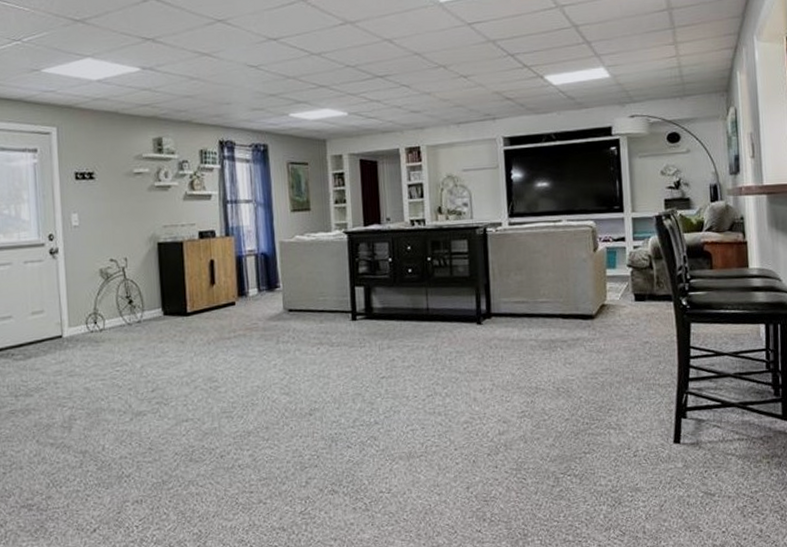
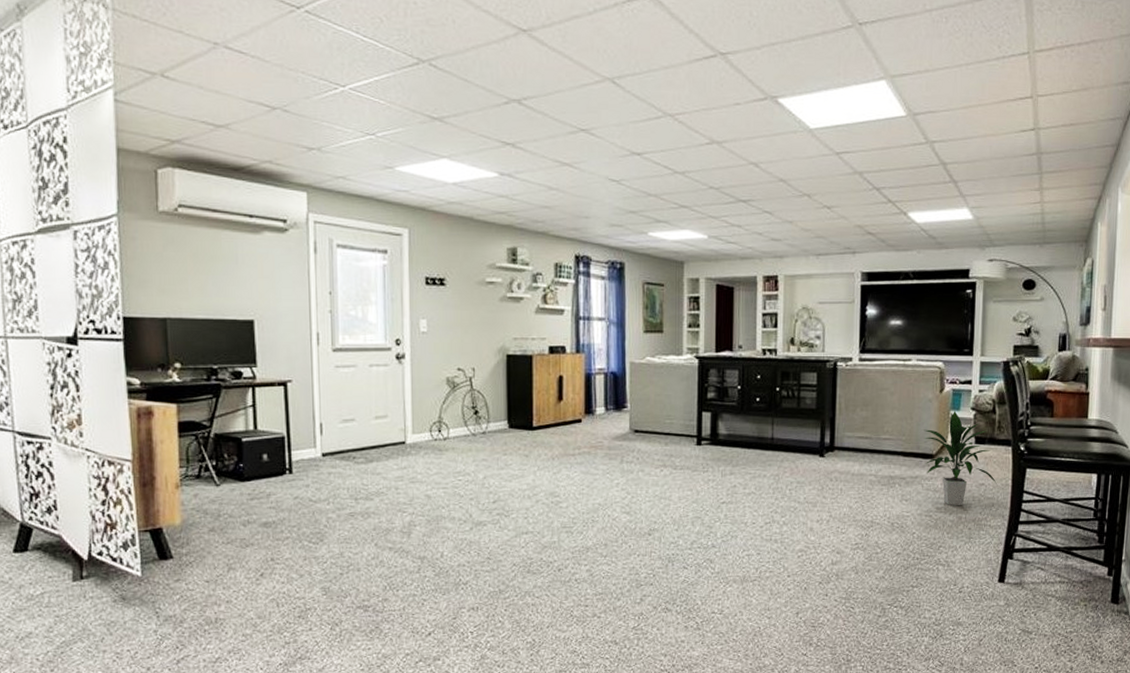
indoor plant: none [578,269,663,367] -> present [921,411,998,506]

